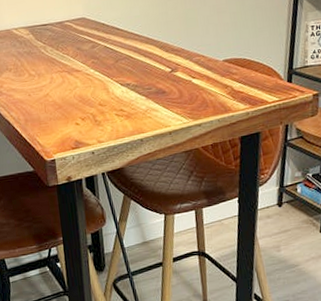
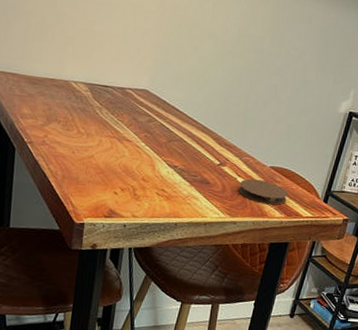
coaster: none [195,75,248,100] -> present [238,178,288,205]

